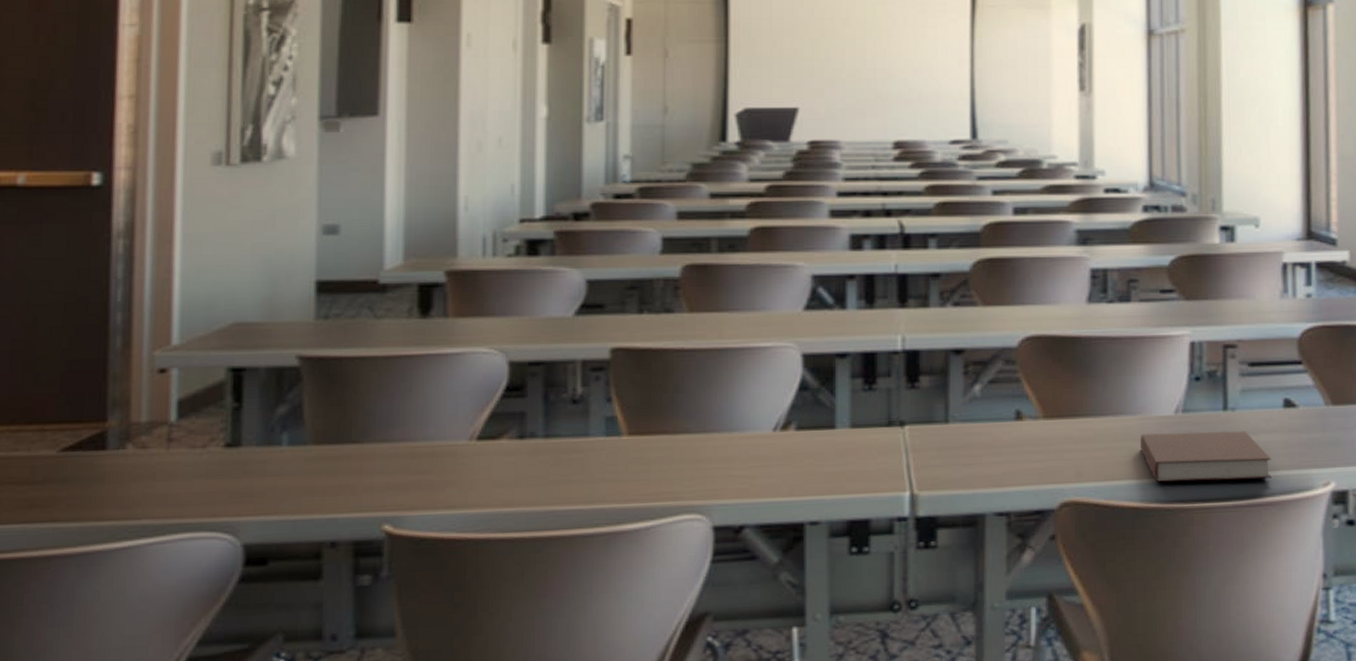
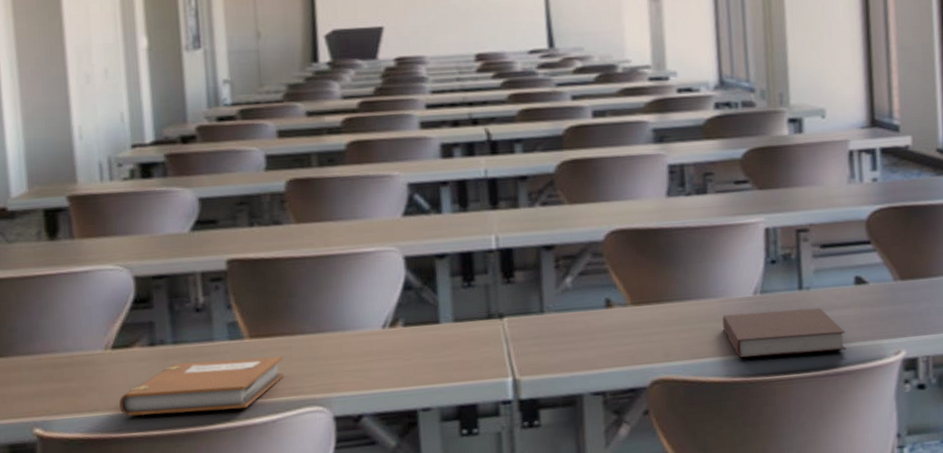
notebook: none [479,456,663,516] -> present [119,356,285,416]

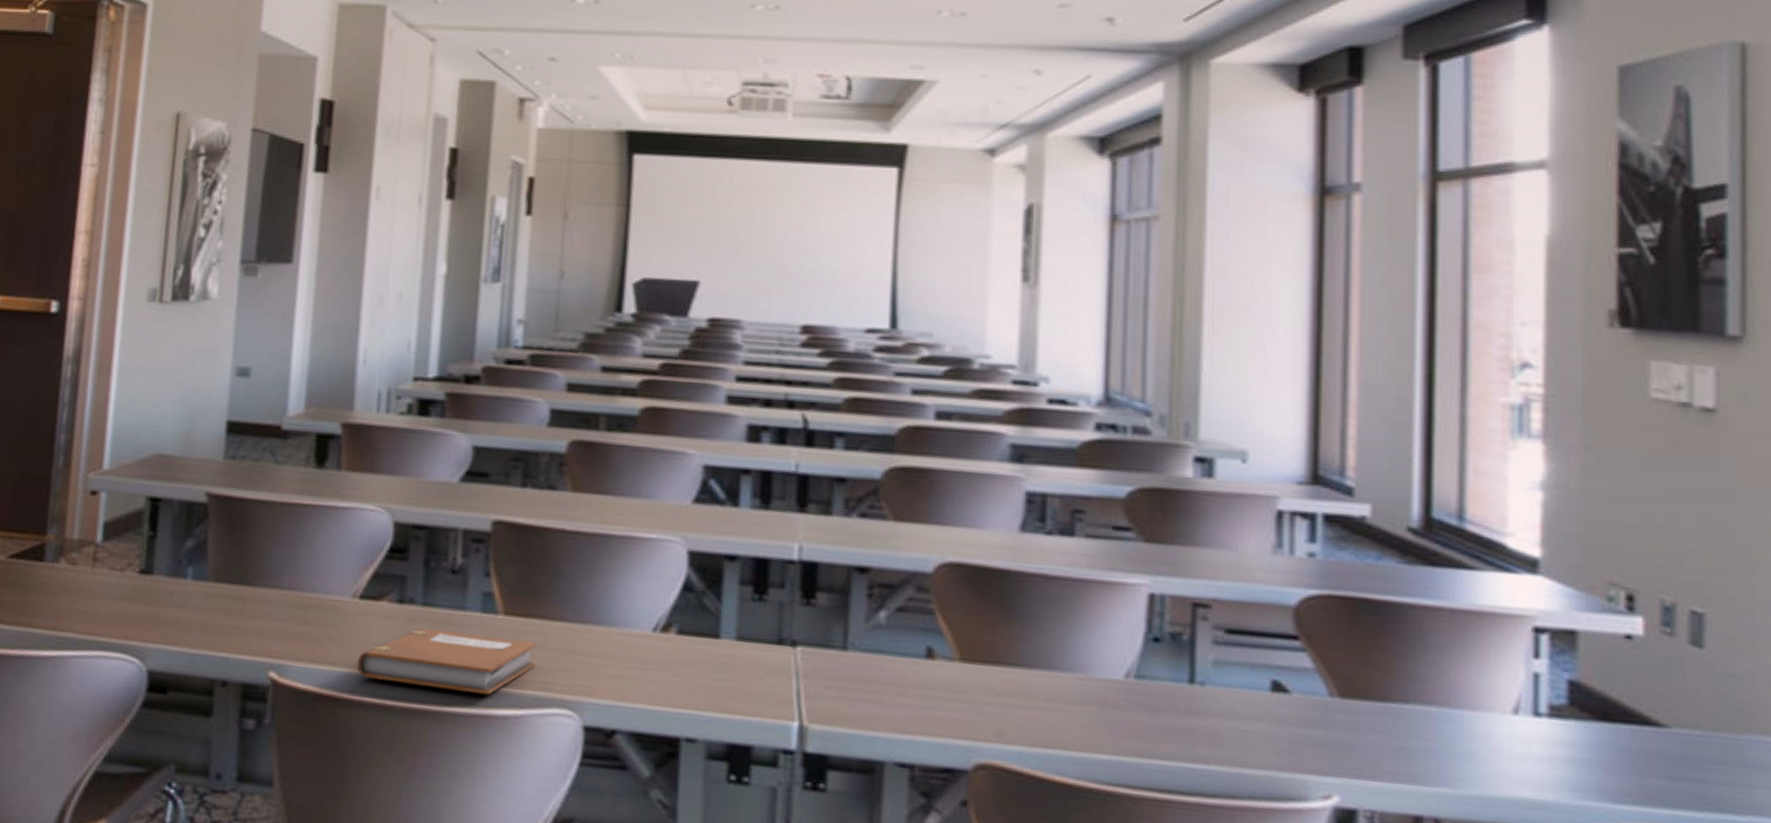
notebook: present [722,307,846,358] -> none [1078,697,1253,778]

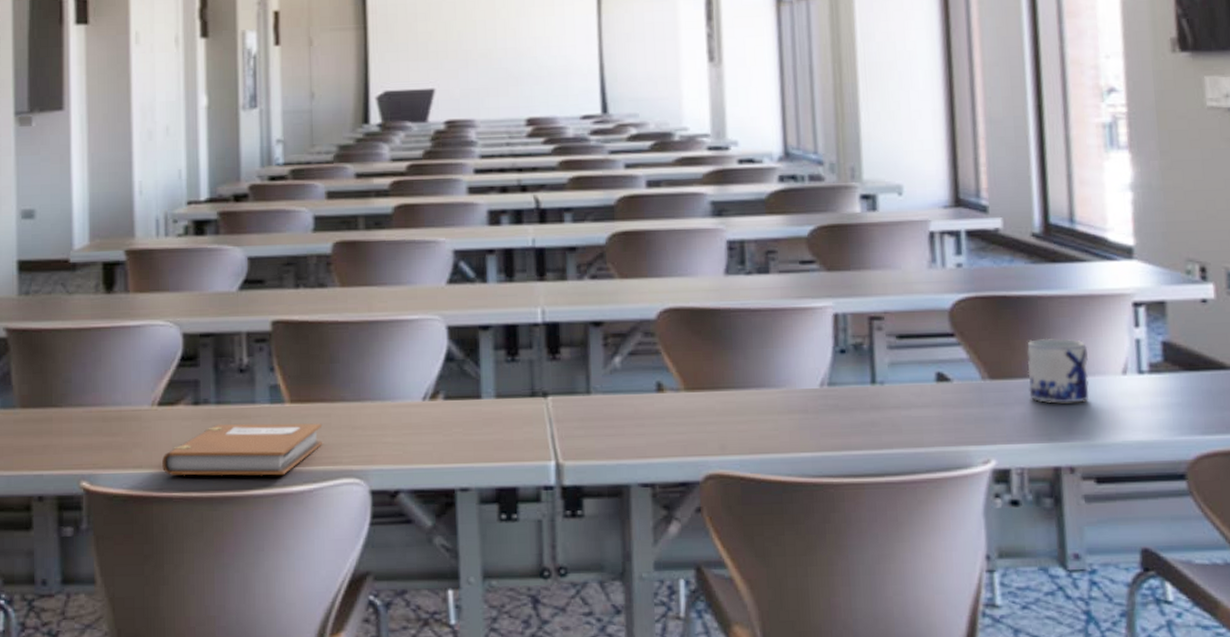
mug: none [1389,656,1469,741] -> present [1027,338,1089,404]

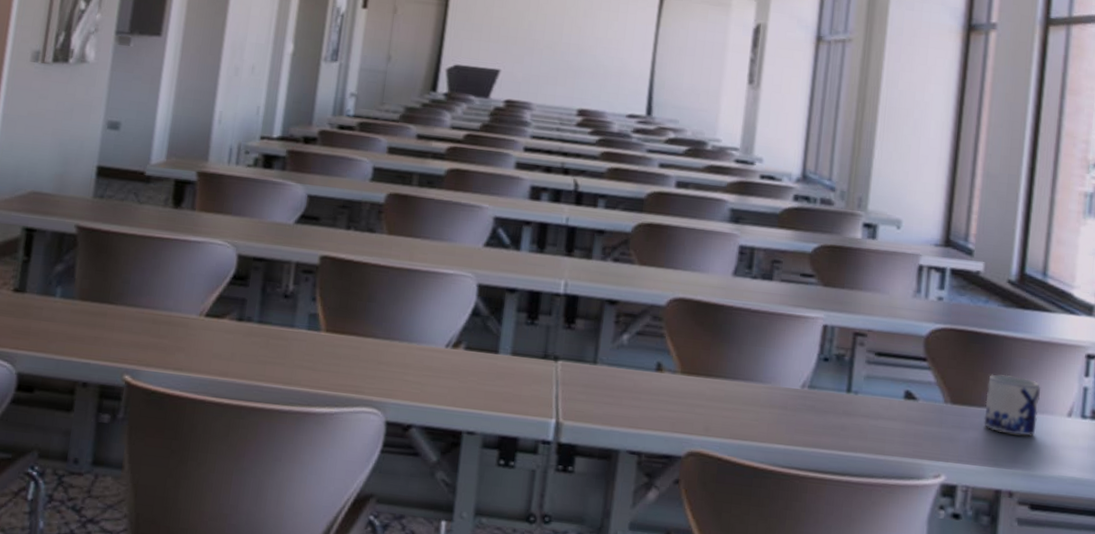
notebook: present [162,423,323,476] -> none [200,341,352,396]

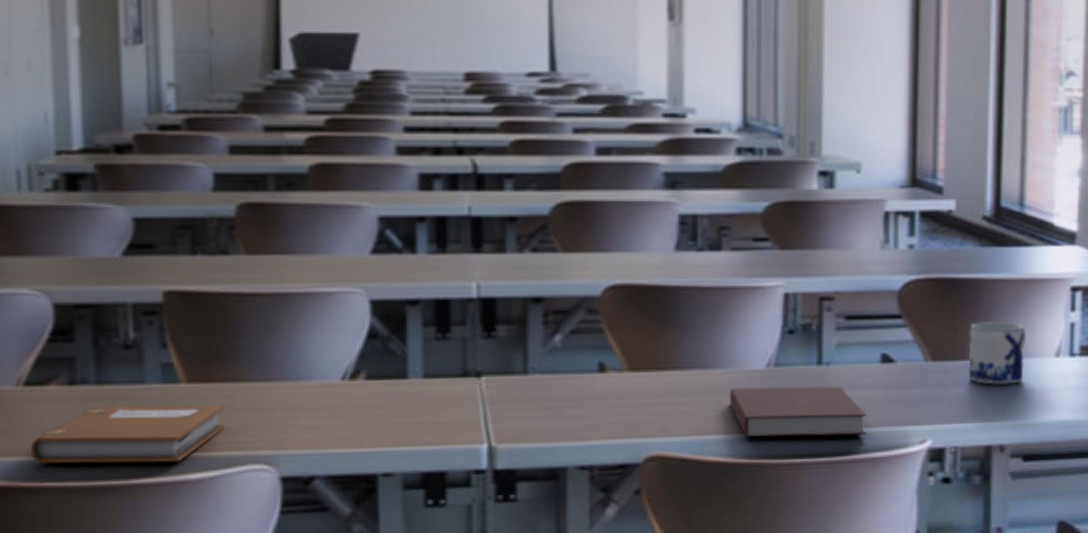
notebook: none [200,341,352,396] -> present [31,405,226,463]
notebook: none [765,402,888,462] -> present [729,386,867,437]

